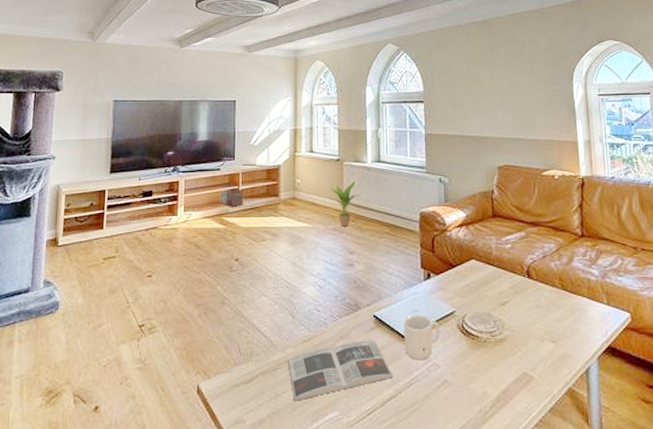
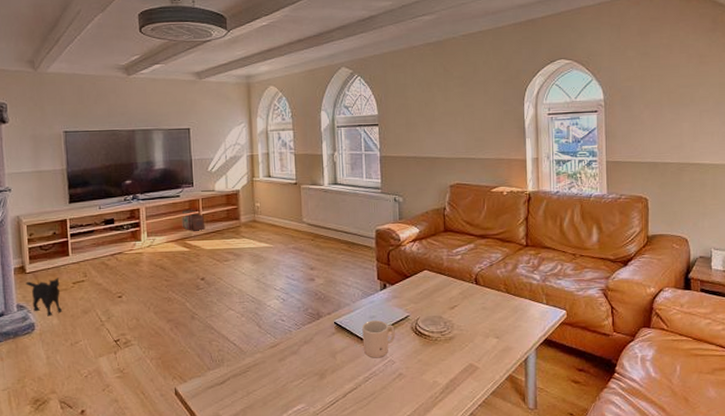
cat: none [56,252,91,295] -> present [25,277,62,316]
magazine: present [288,340,394,401] -> none [257,343,354,397]
potted plant: present [329,180,361,226] -> none [289,202,319,245]

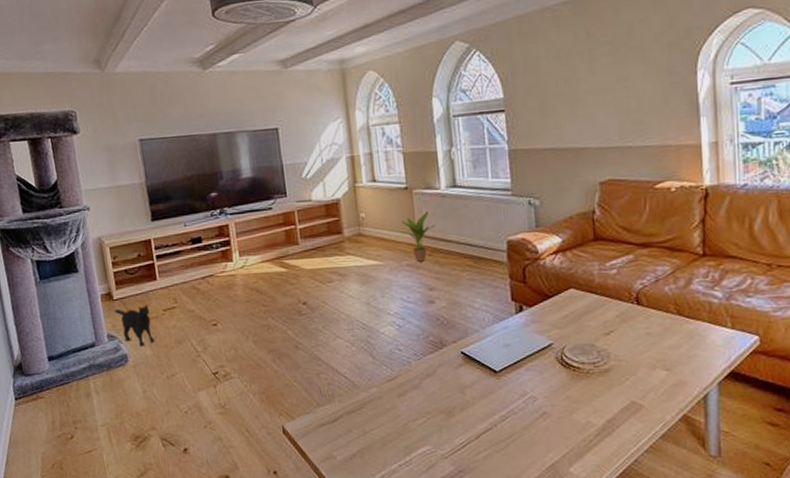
books: present [181,208,206,231] -> none [275,222,304,249]
potted plant: none [289,202,319,245] -> present [400,210,436,262]
mug: present [362,320,395,358] -> none [495,349,536,394]

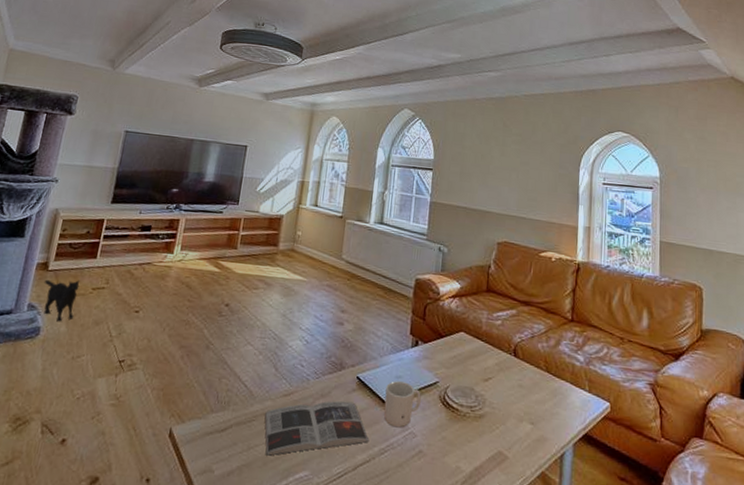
magazine: none [373,376,488,437] -> present [265,401,370,456]
potted plant: present [400,210,436,262] -> none [328,239,360,285]
mug: none [495,349,536,394] -> present [383,381,421,428]

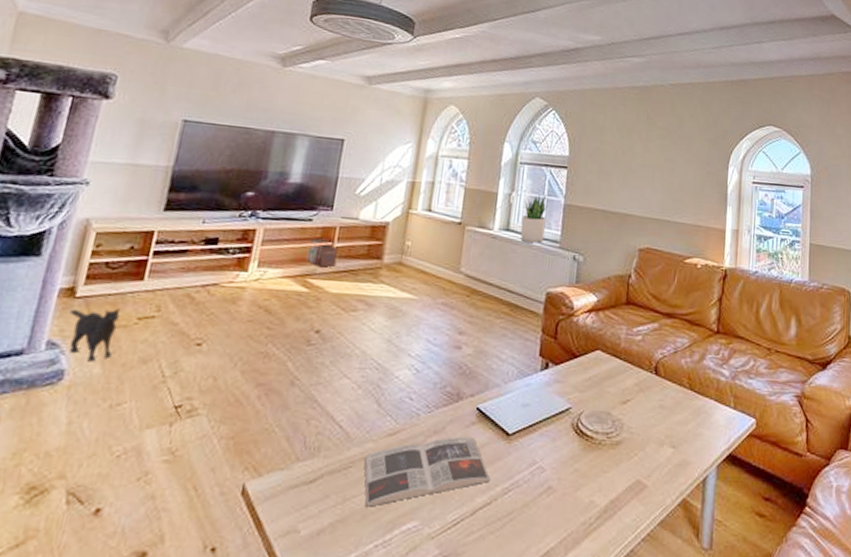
books: none [218,227,243,252] -> present [306,237,338,268]
mug: present [383,381,421,428] -> none [507,410,551,463]
planter: none [392,192,416,236] -> present [520,194,548,244]

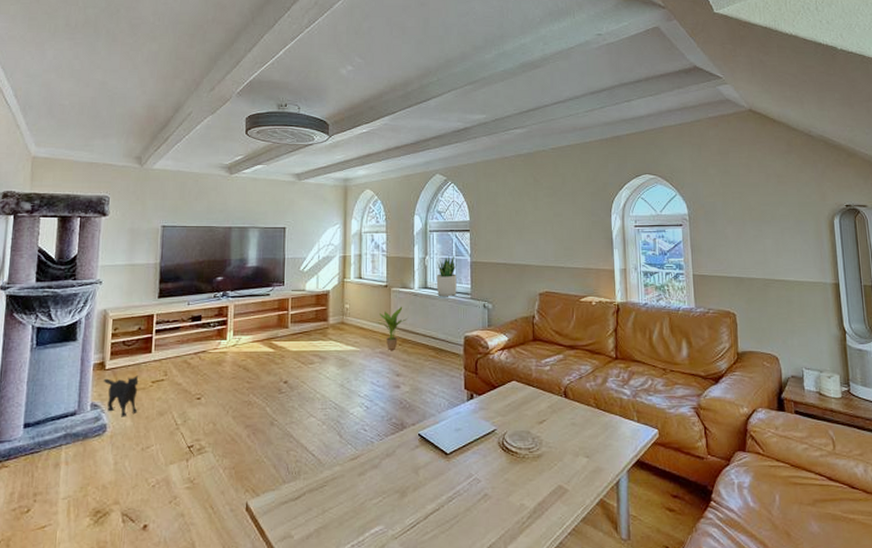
books: present [306,237,338,268] -> none [269,307,293,331]
magazine: present [364,436,491,507] -> none [335,458,437,516]
potted plant: none [443,249,481,302] -> present [377,306,408,350]

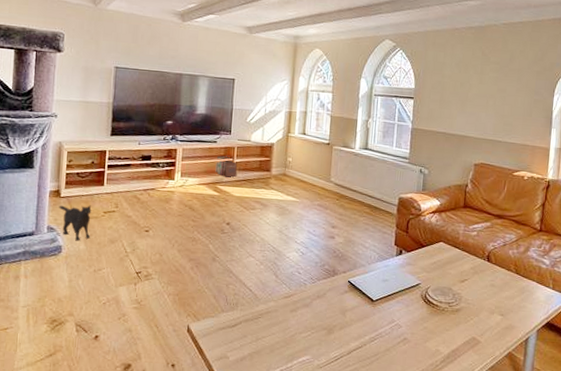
books: none [269,307,293,331] -> present [215,155,238,178]
potted plant: present [377,306,408,350] -> none [317,164,347,204]
planter: present [436,255,457,297] -> none [376,120,398,160]

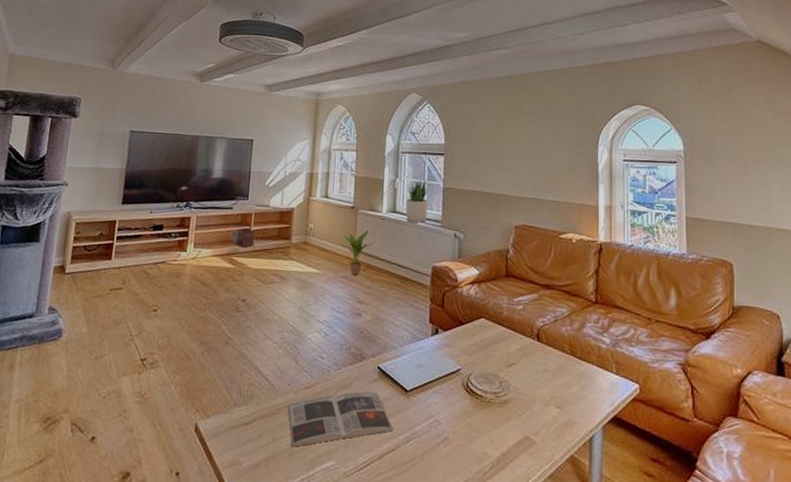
cat: present [59,205,92,241] -> none [62,282,97,324]
magazine: none [269,300,361,345] -> present [288,391,394,447]
potted plant: none [317,164,347,204] -> present [341,229,374,275]
planter: none [376,120,398,160] -> present [405,179,428,224]

